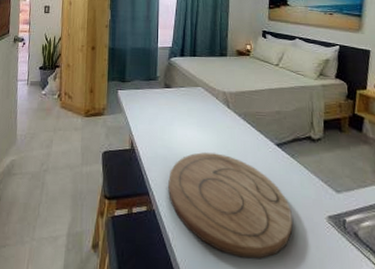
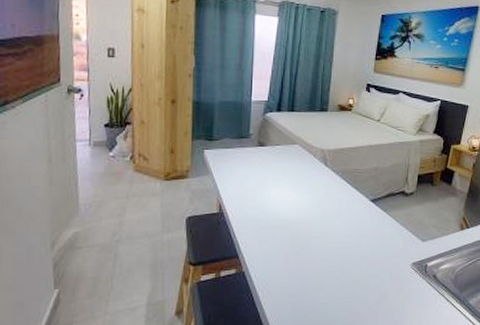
cutting board: present [168,152,293,259] -> none [259,212,380,307]

